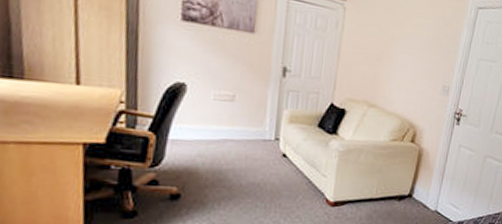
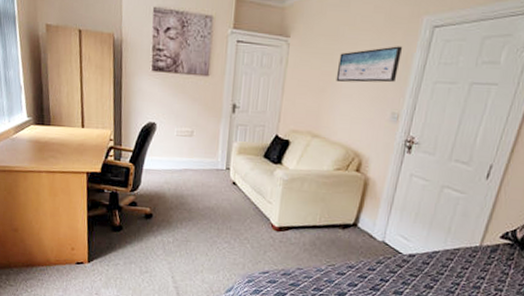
wall art: none [392,22,453,56] -> present [336,46,403,83]

